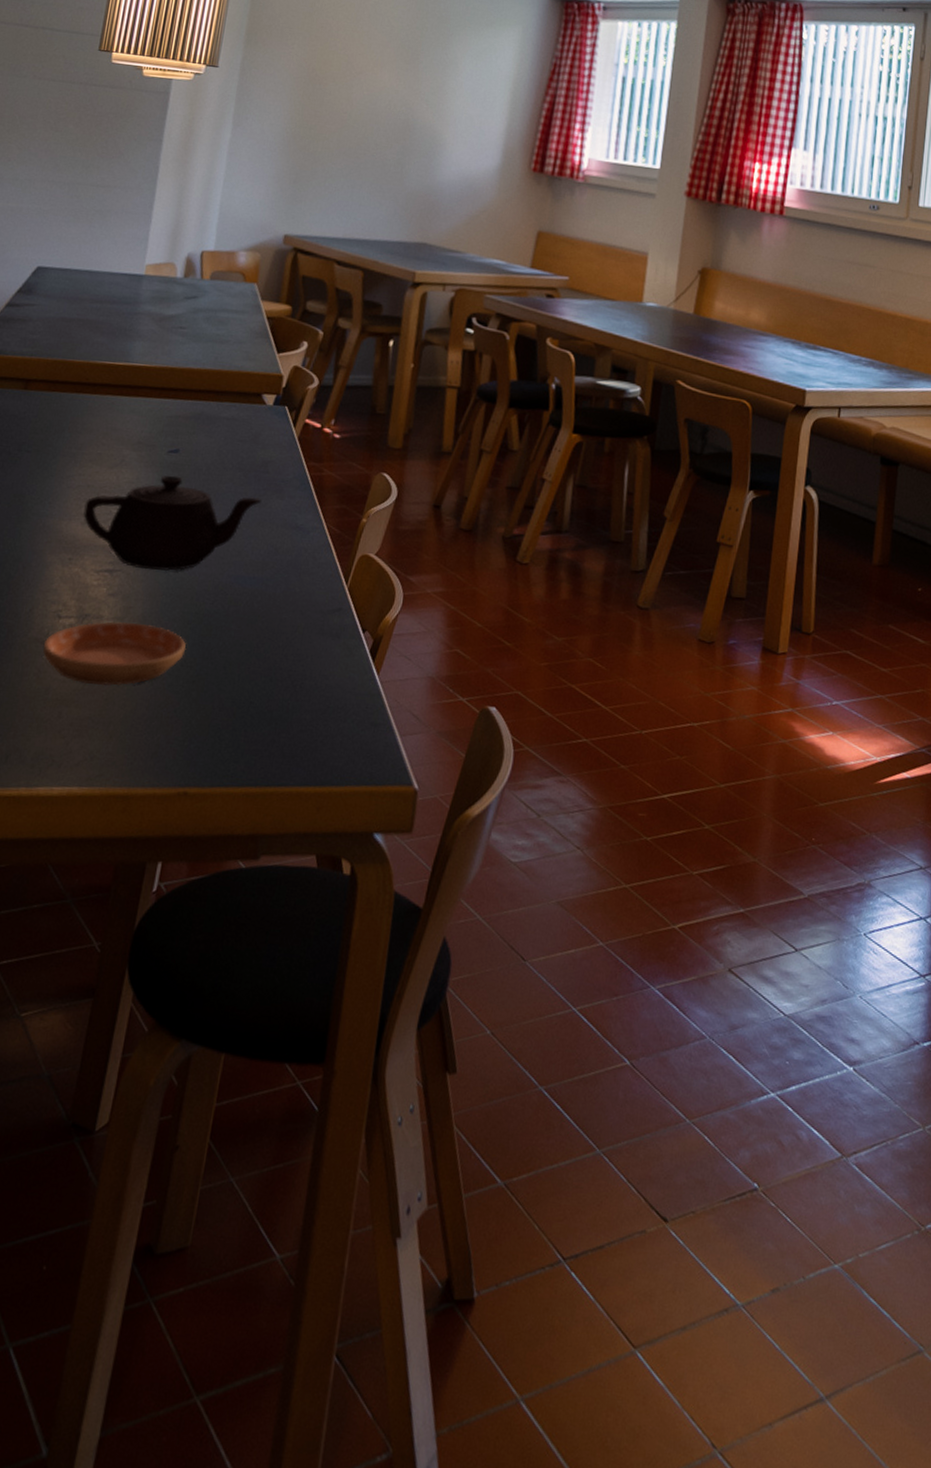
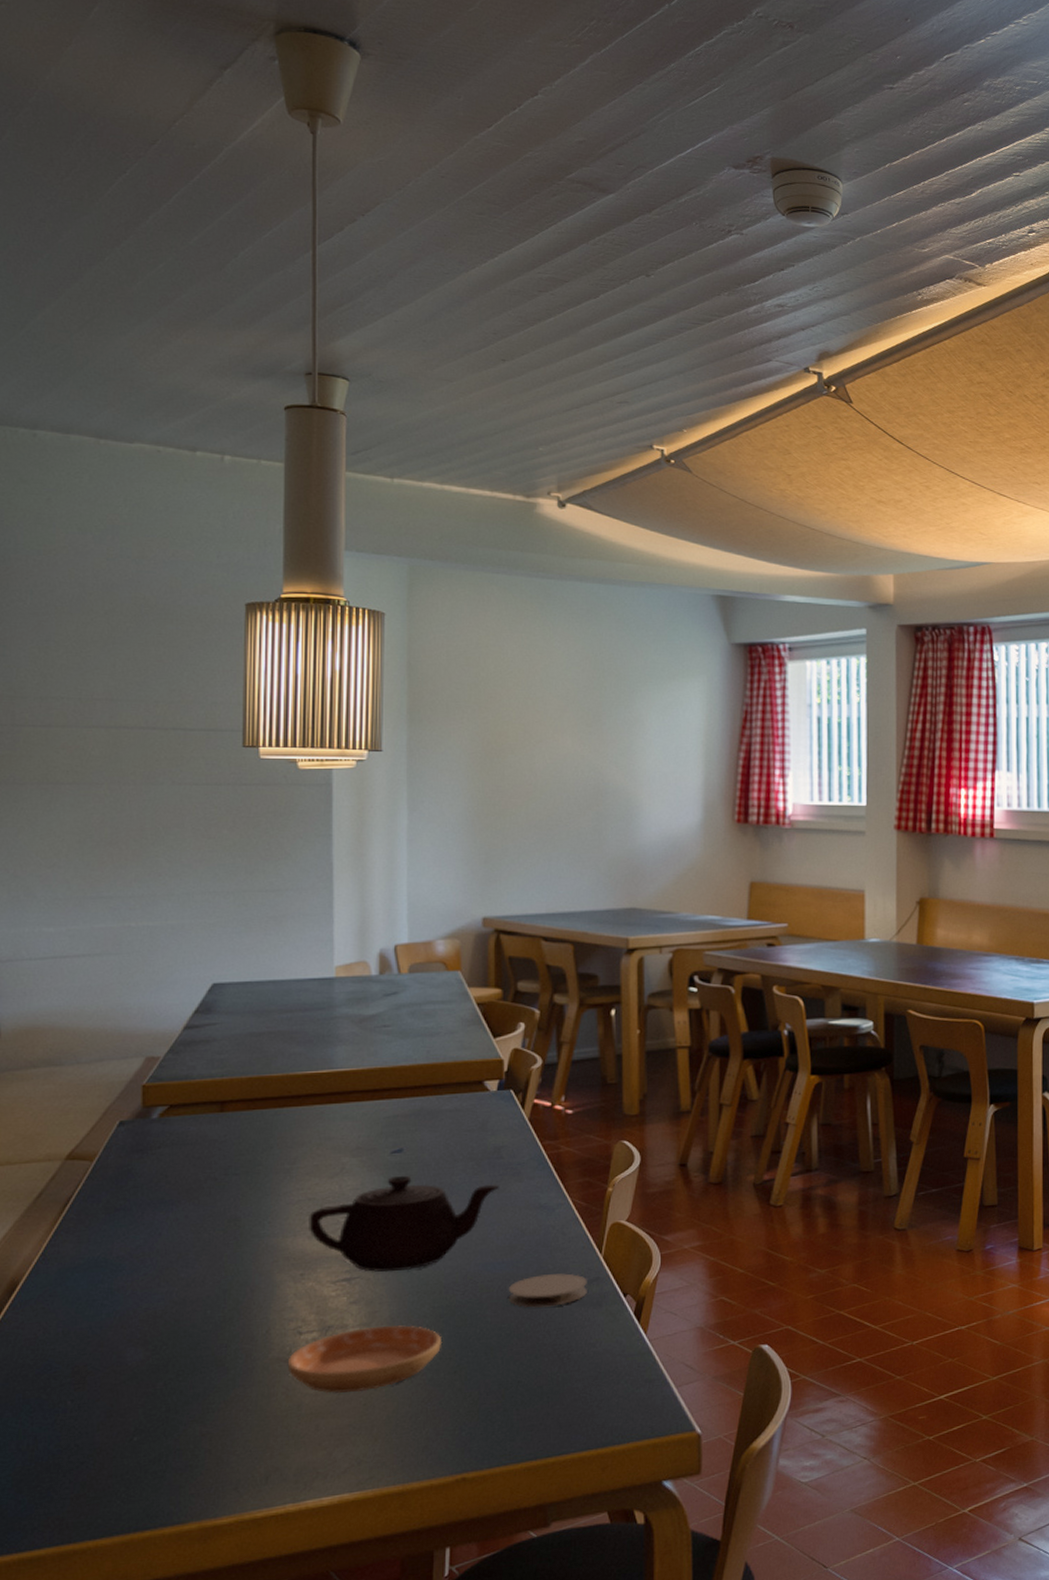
coaster: none [254,596,330,631] -> present [509,1273,587,1308]

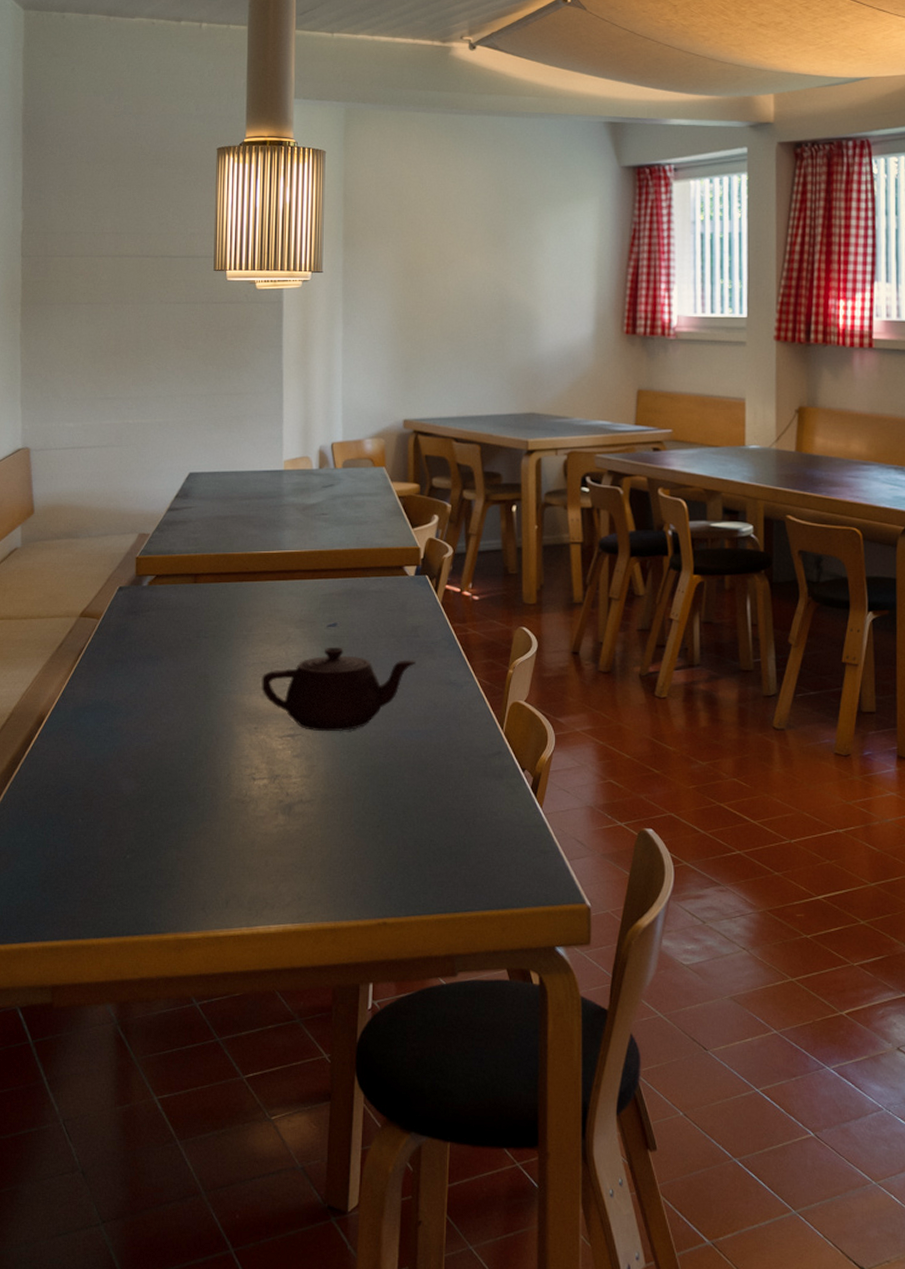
saucer: present [287,1325,443,1394] -> none [243,779,368,836]
coaster: present [509,1273,587,1308] -> none [424,745,490,775]

